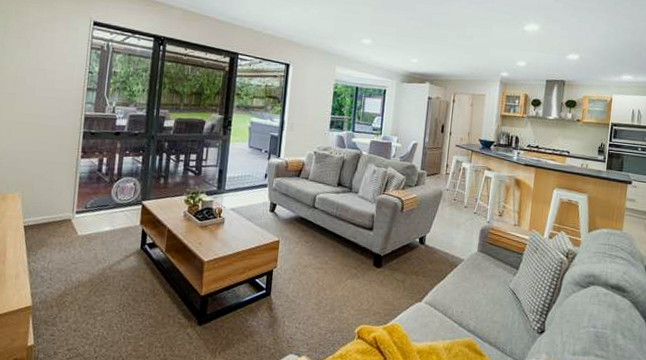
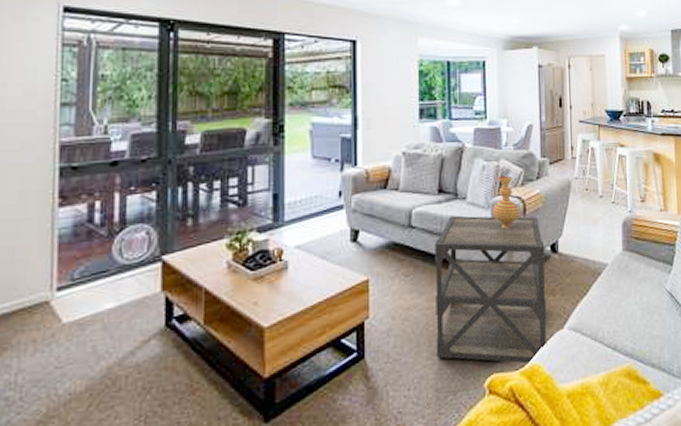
side table: none [322,204,415,324] -> present [435,215,548,364]
vase: none [376,179,399,220] -> present [492,175,521,229]

